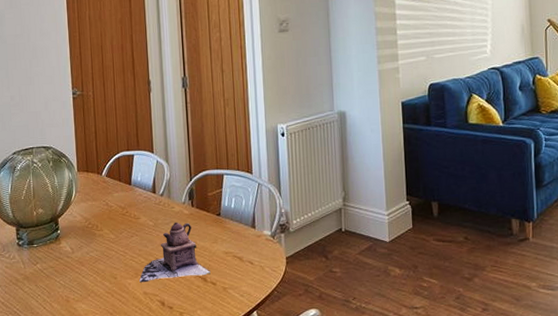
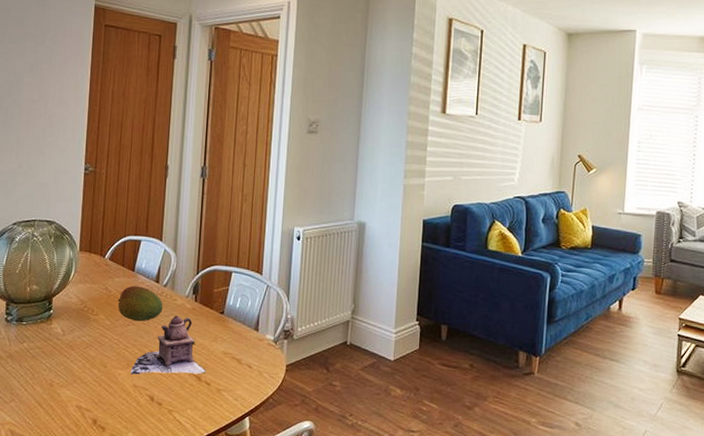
fruit: none [119,198,163,232] -> present [117,286,163,322]

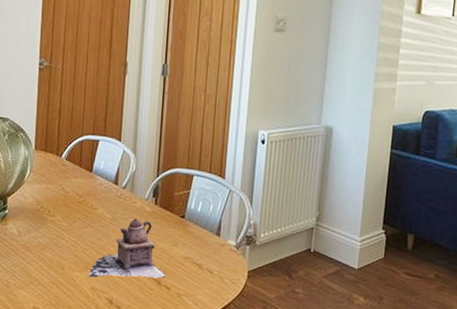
fruit: present [117,286,163,322] -> none [75,187,122,224]

